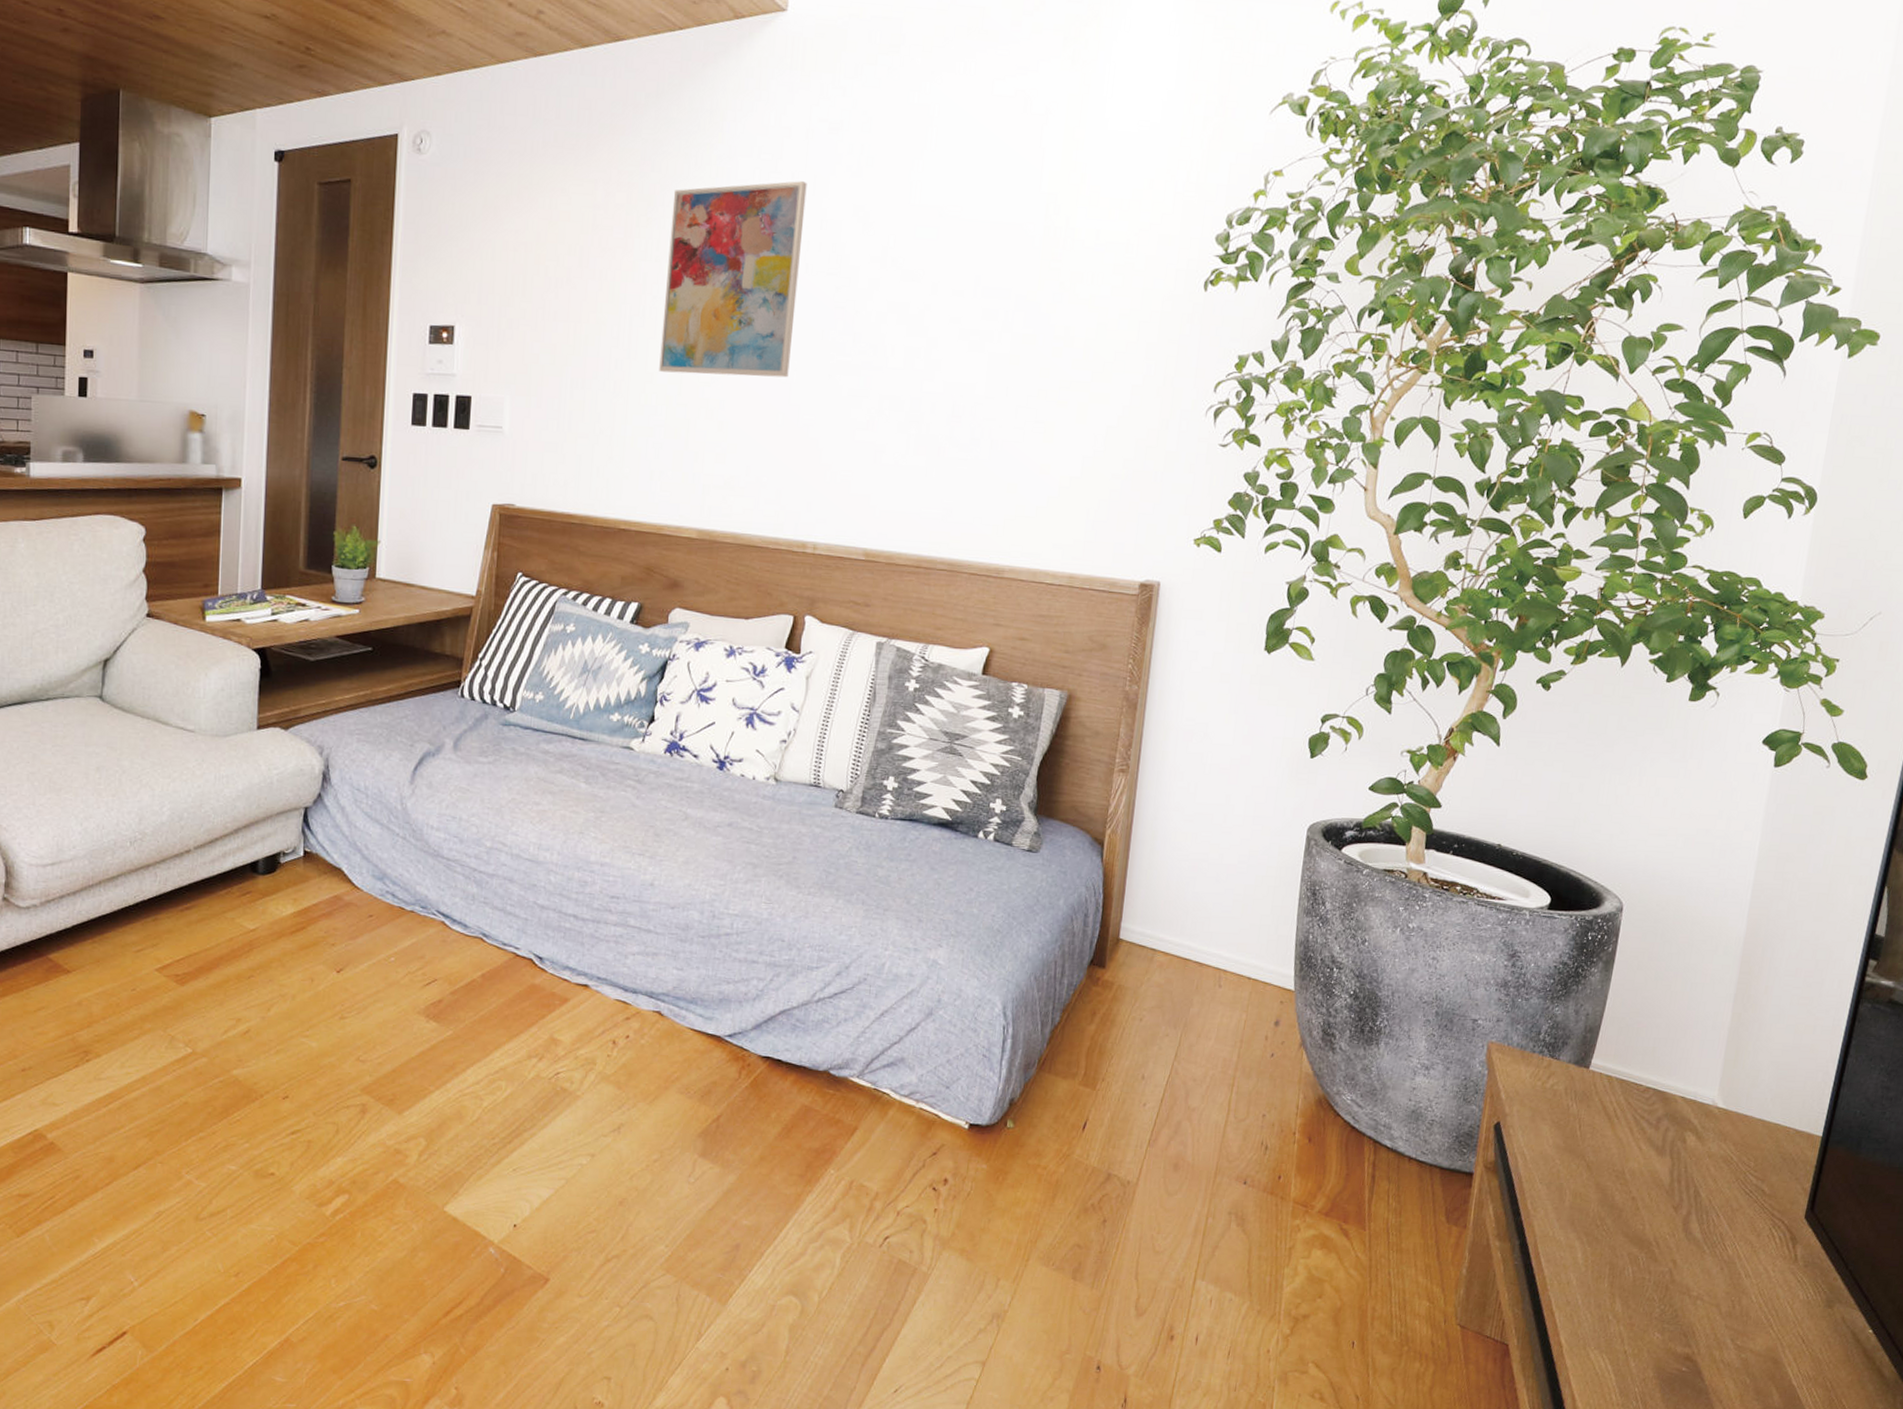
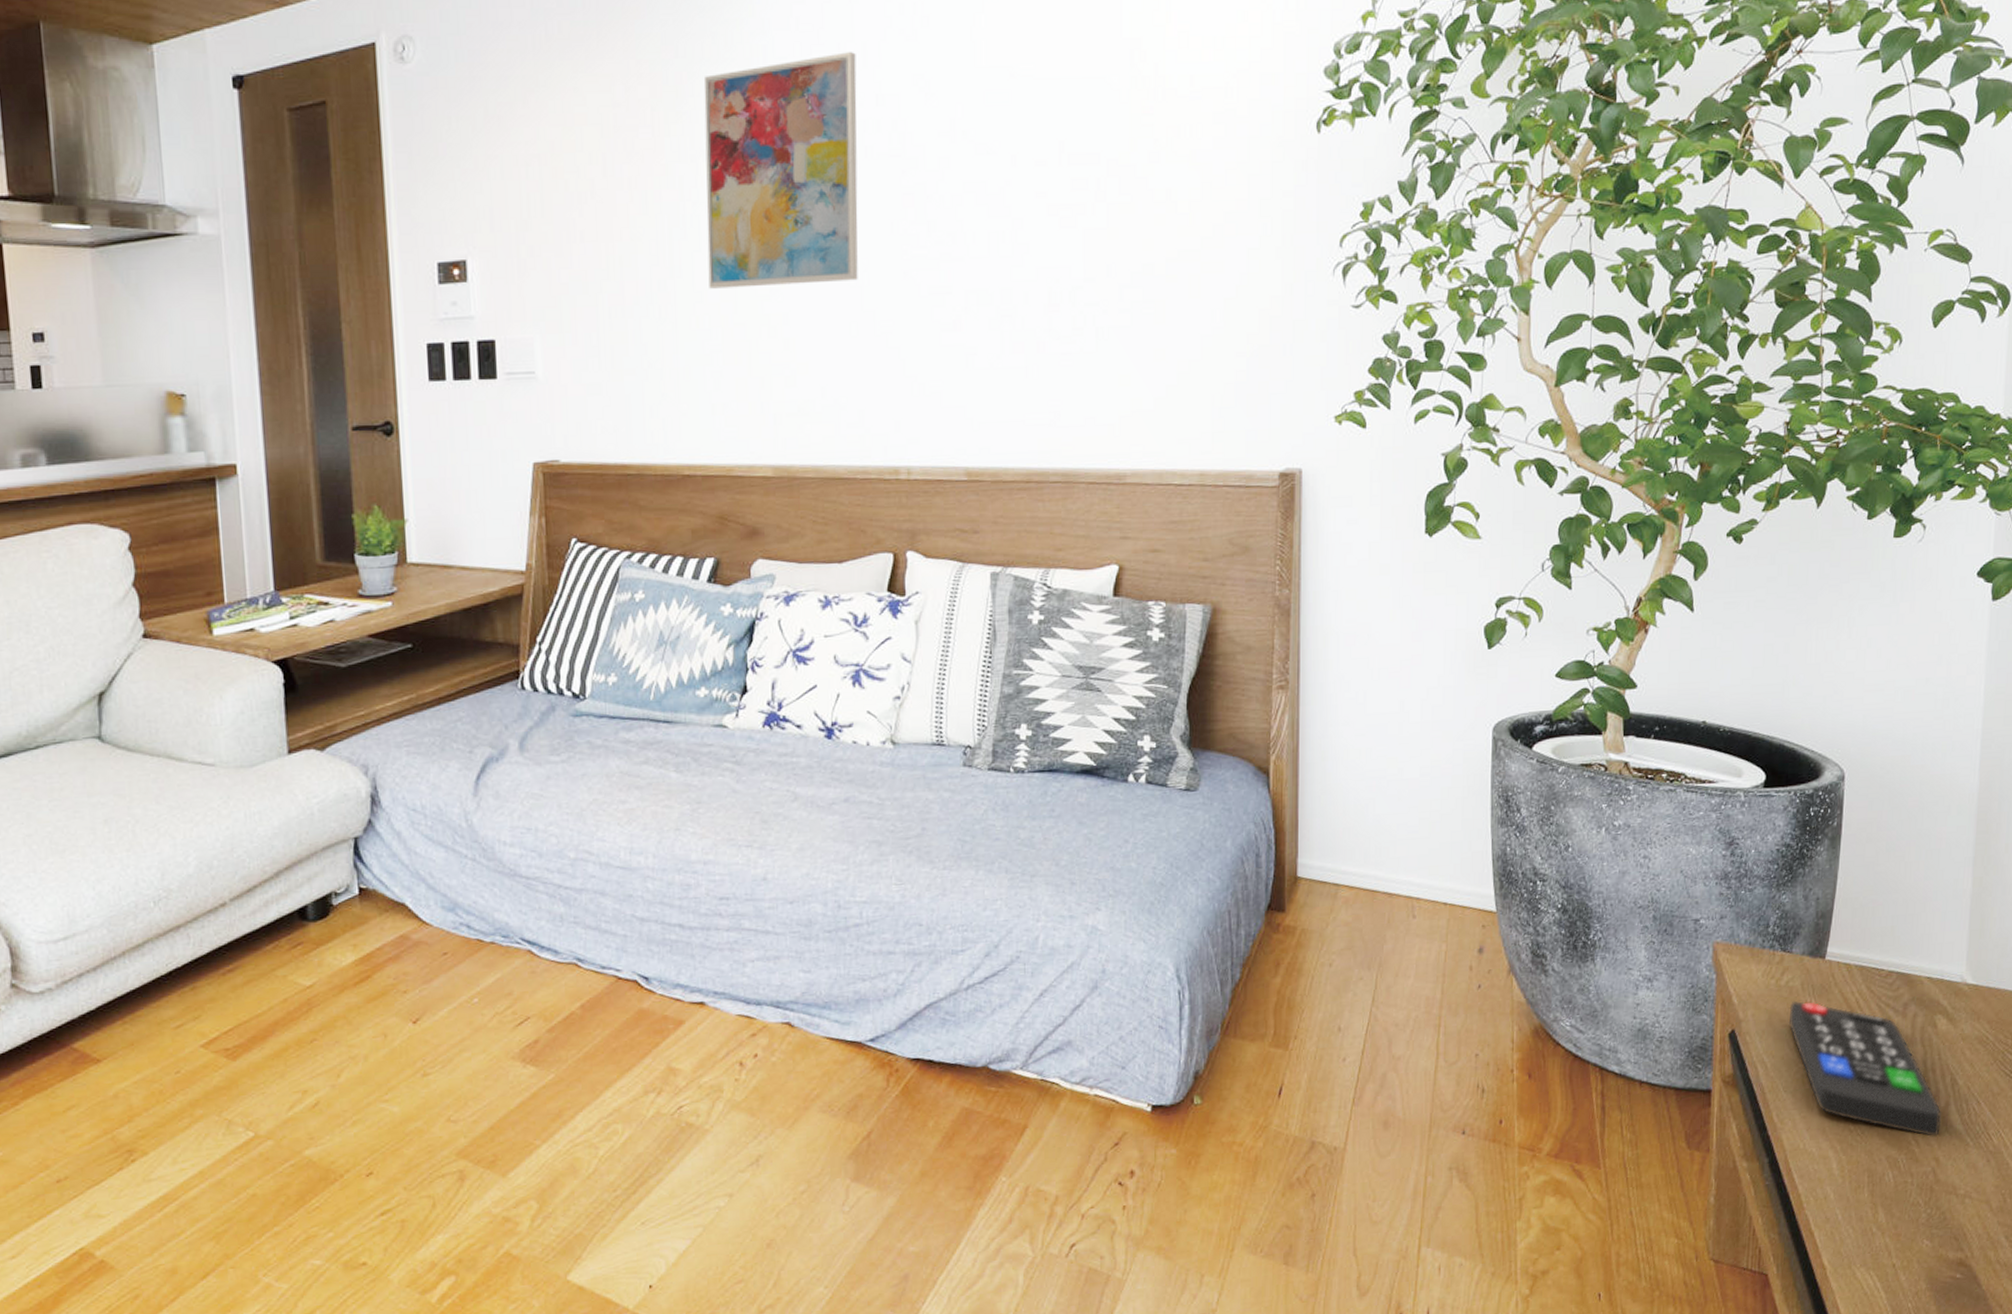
remote control: none [1549,1103,1683,1240] -> present [1788,1000,1941,1137]

